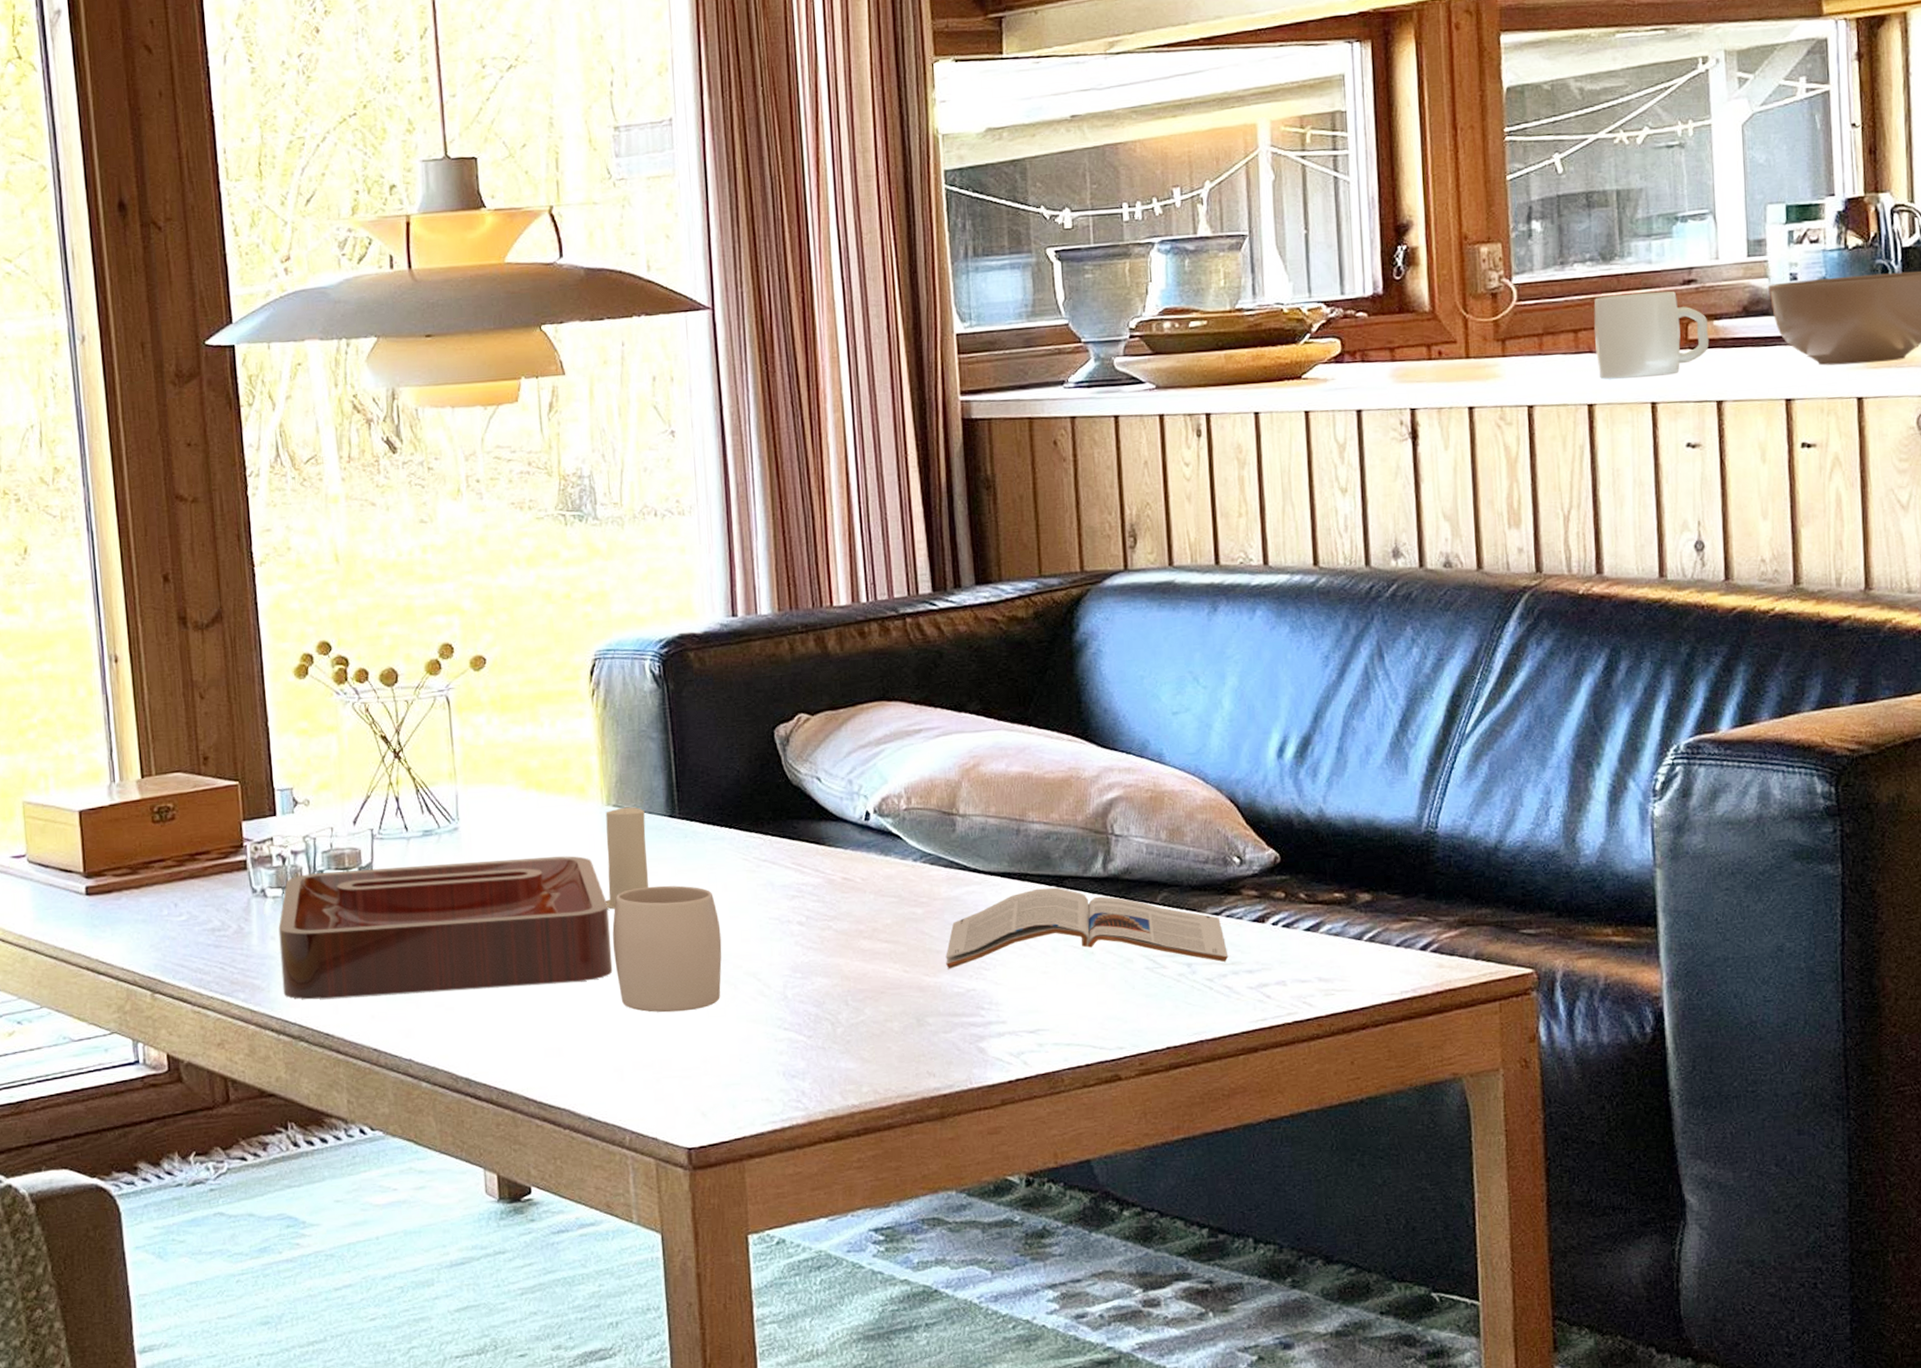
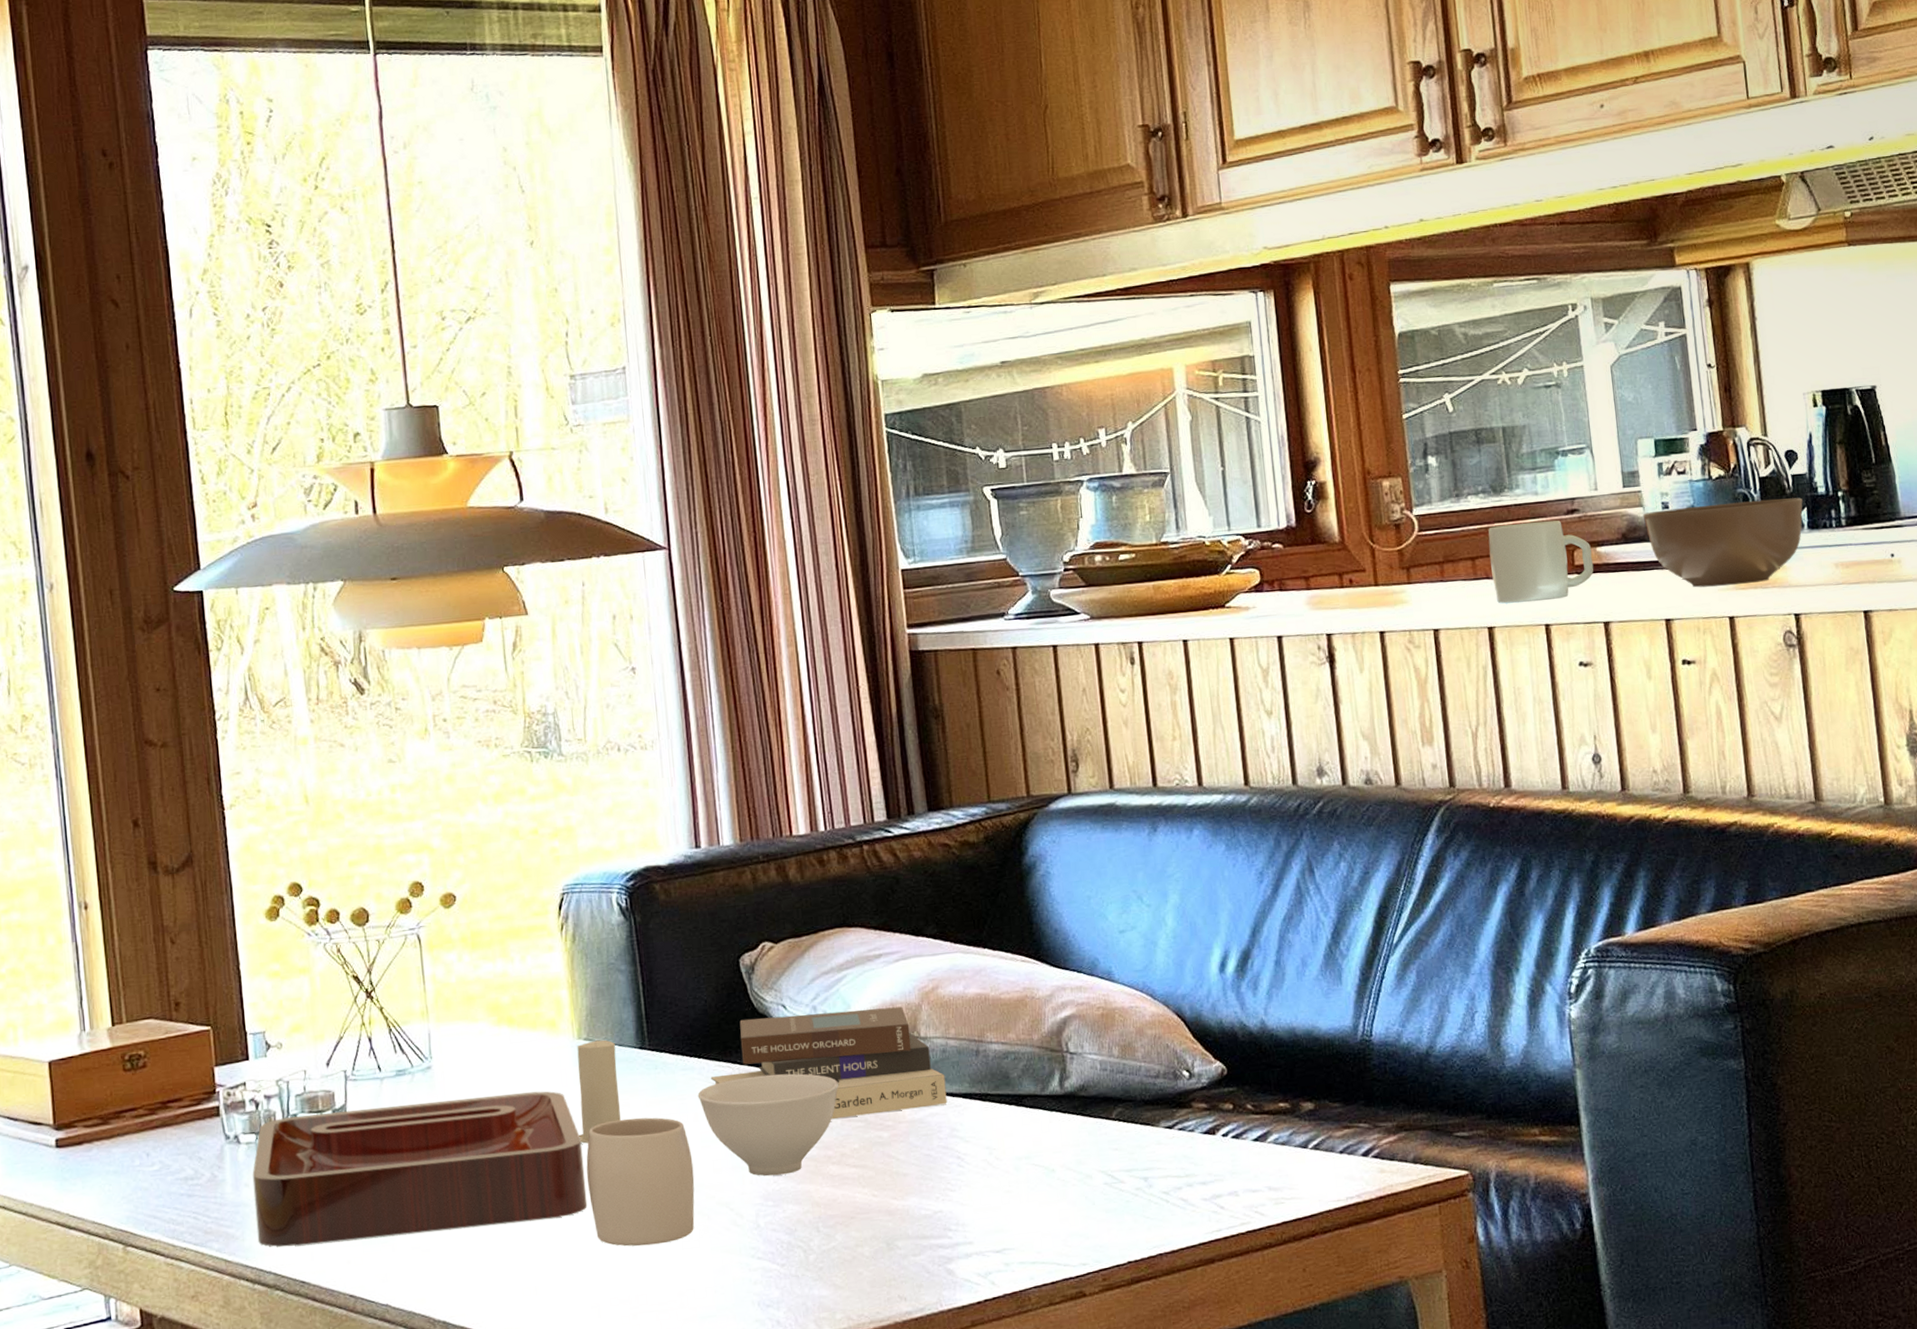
bowl: none [727,846,873,948] -> present [697,1073,839,1177]
books: none [741,783,985,894] -> present [710,1006,947,1120]
magazine: present [945,887,1228,969] -> none [912,1106,1182,1192]

